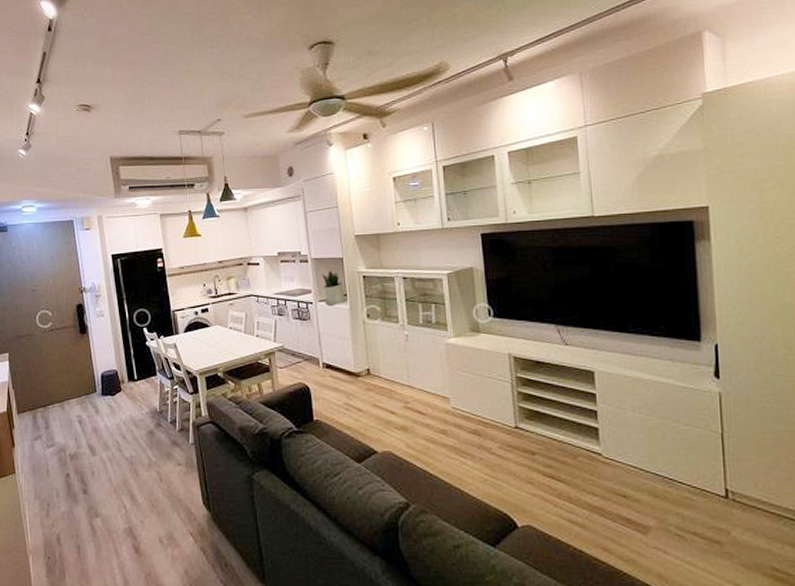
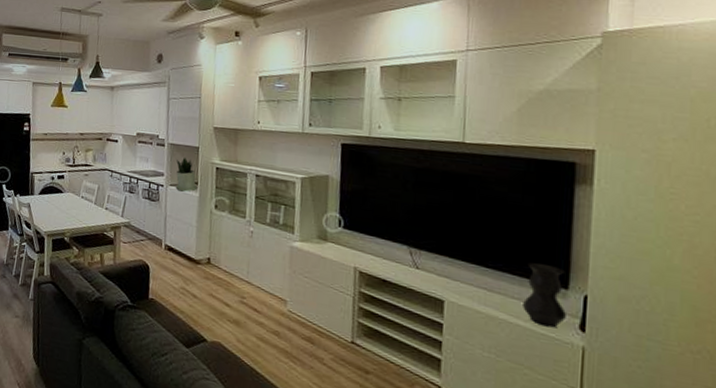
vase: none [661,320,702,380] -> present [523,262,566,328]

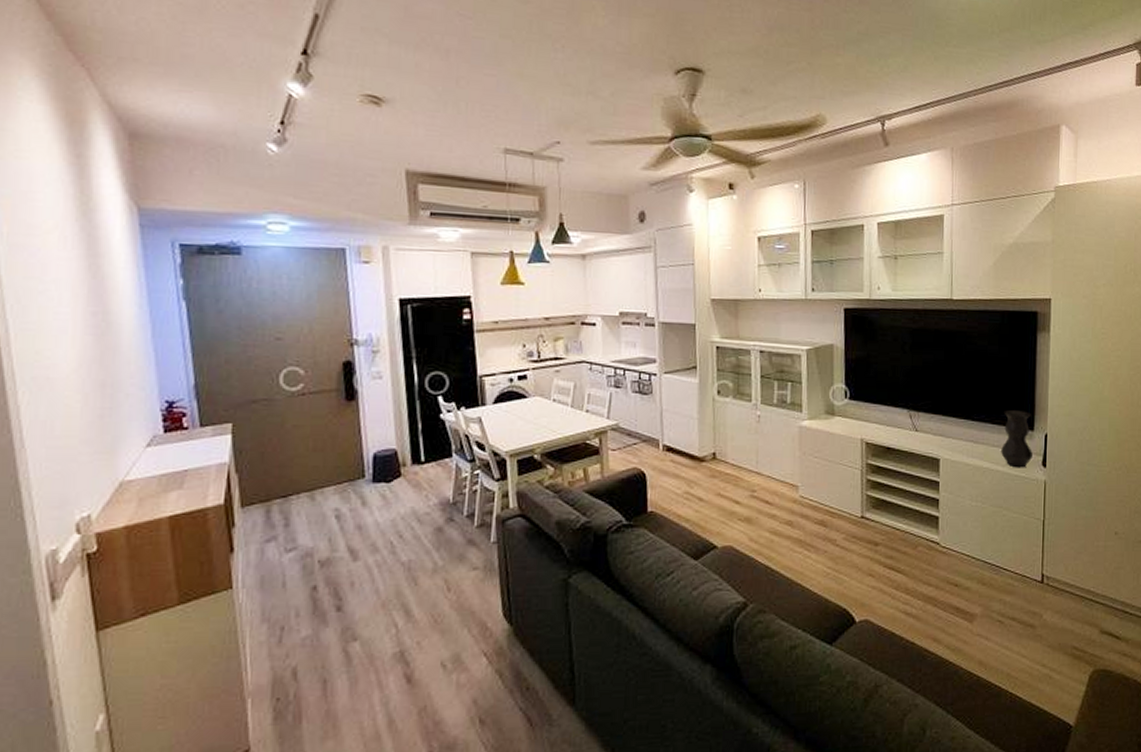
planter: present [175,157,198,192] -> none [670,337,697,379]

